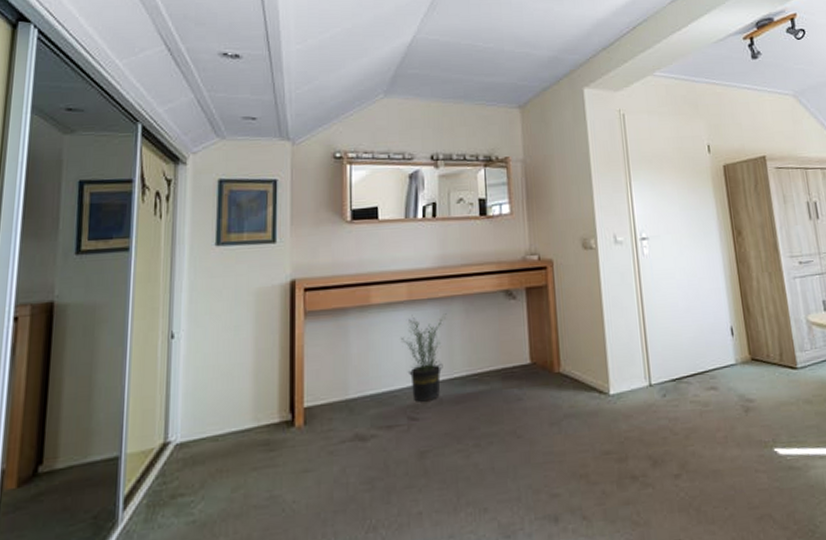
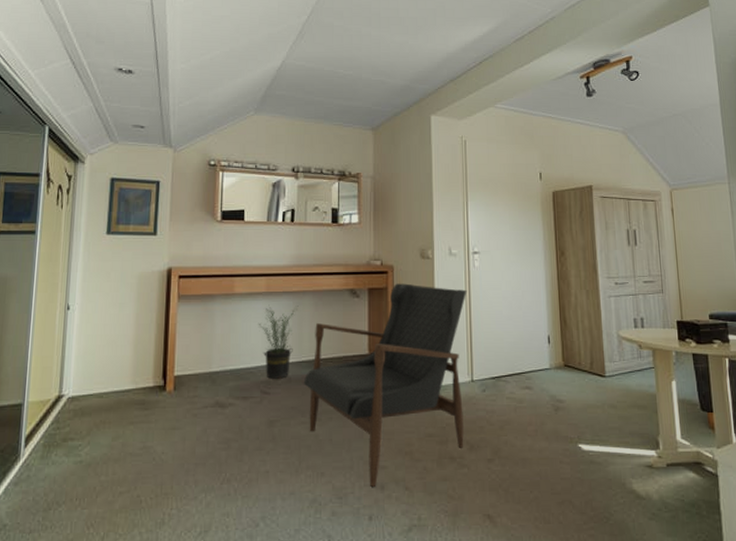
armchair: none [457,279,647,520] -> present [303,283,467,487]

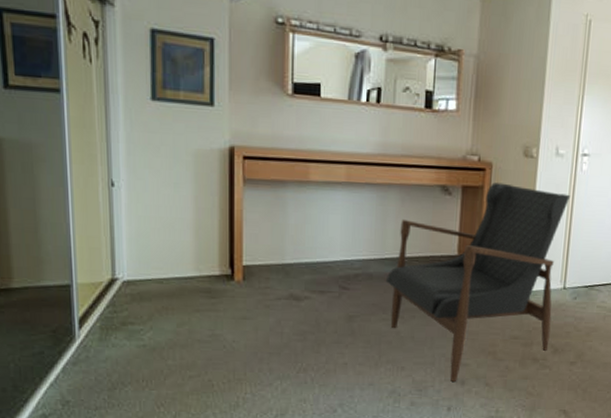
potted plant: present [258,304,299,379] -> none [336,196,383,275]

